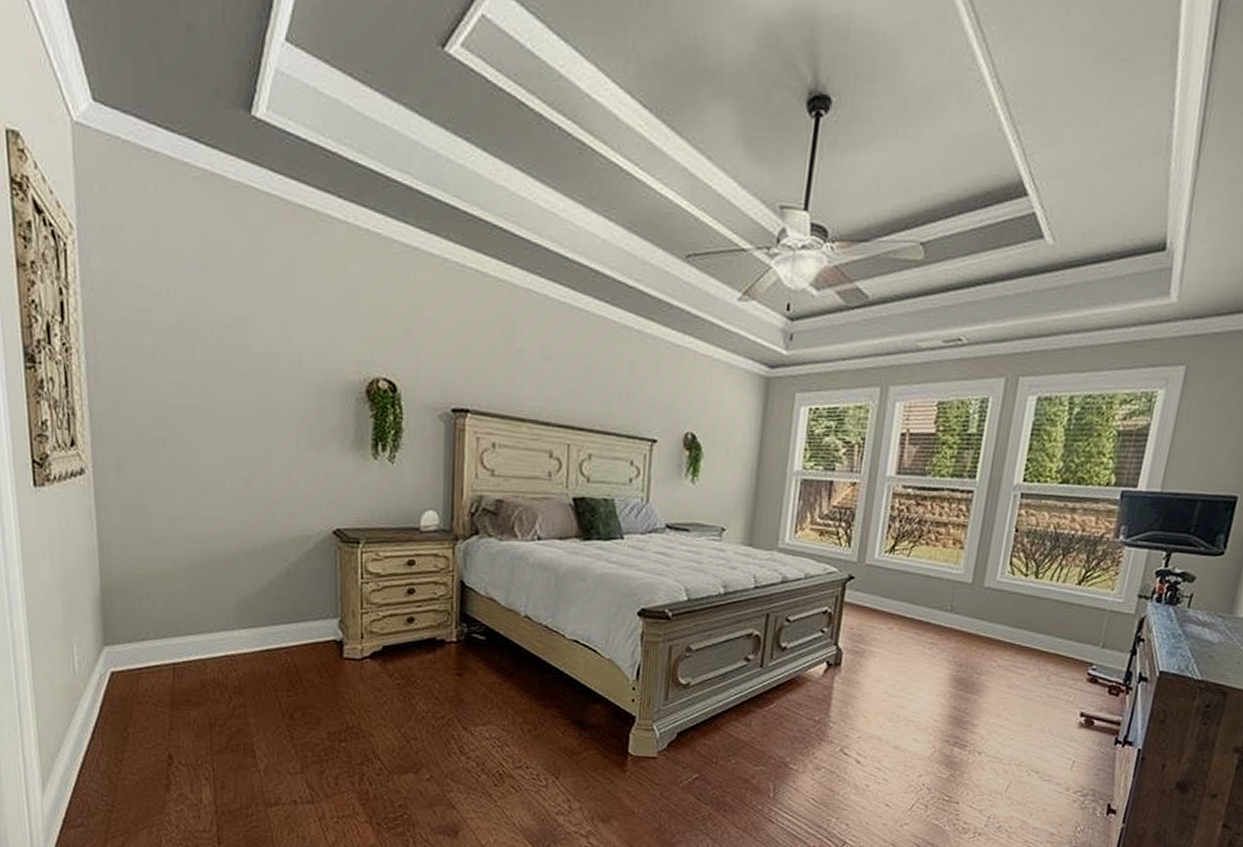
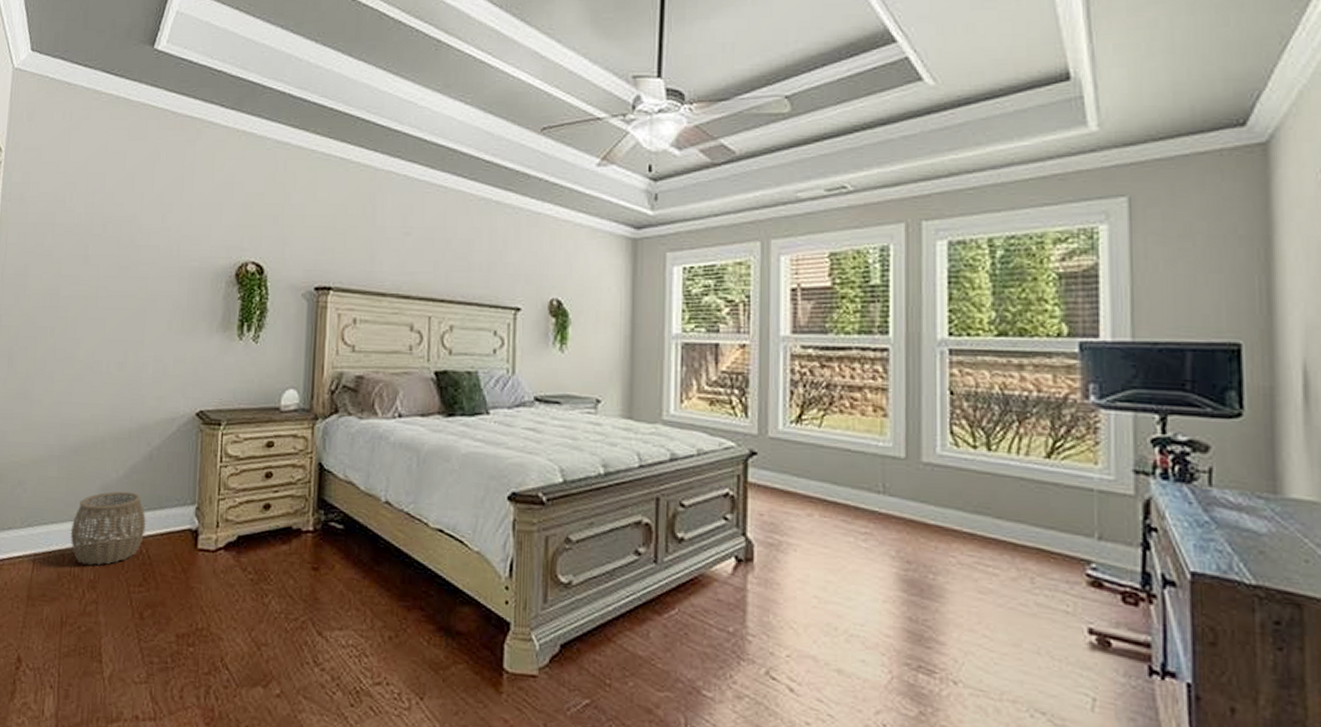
woven basket: none [209,605,289,673] -> present [70,491,146,566]

